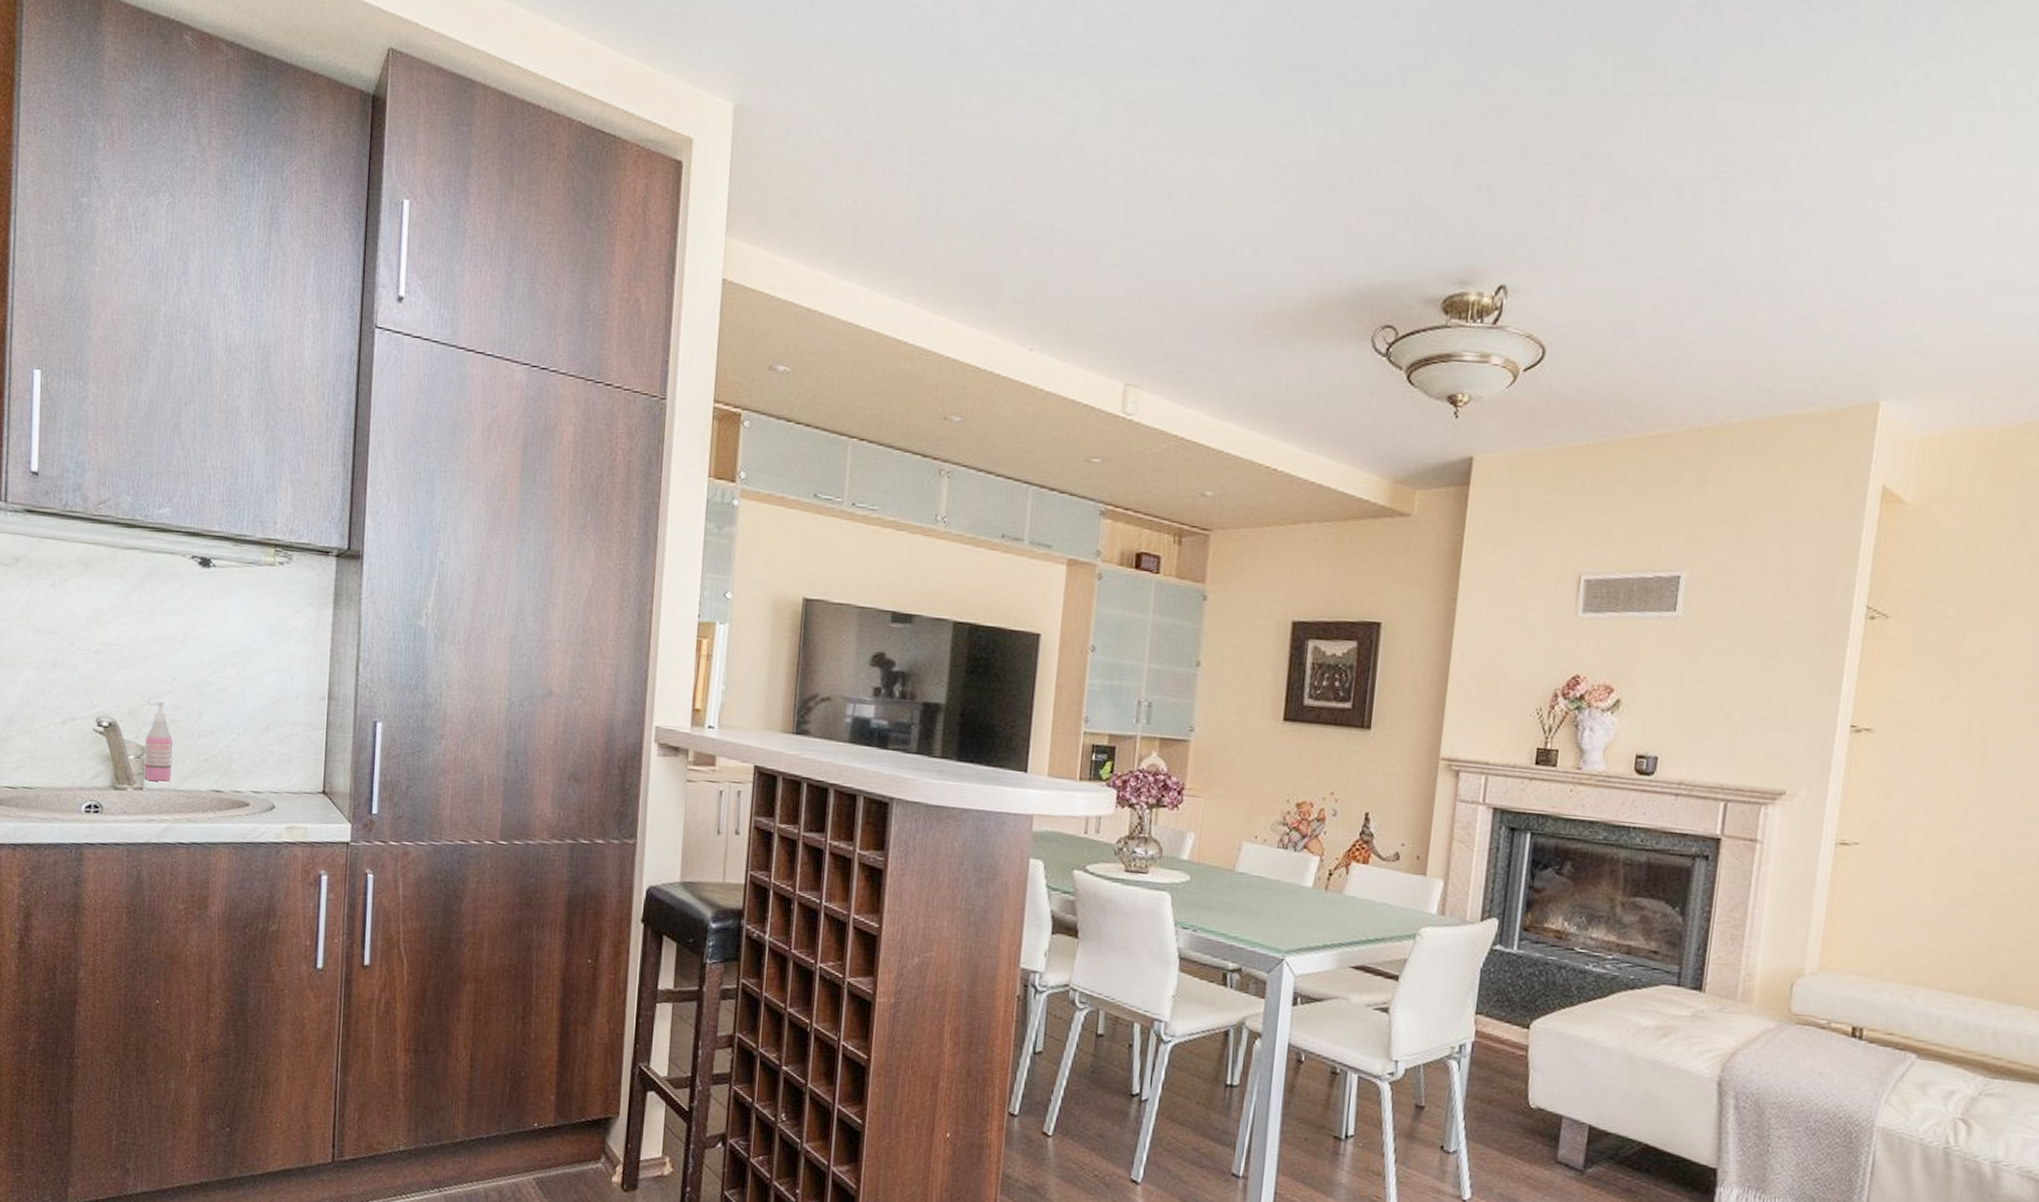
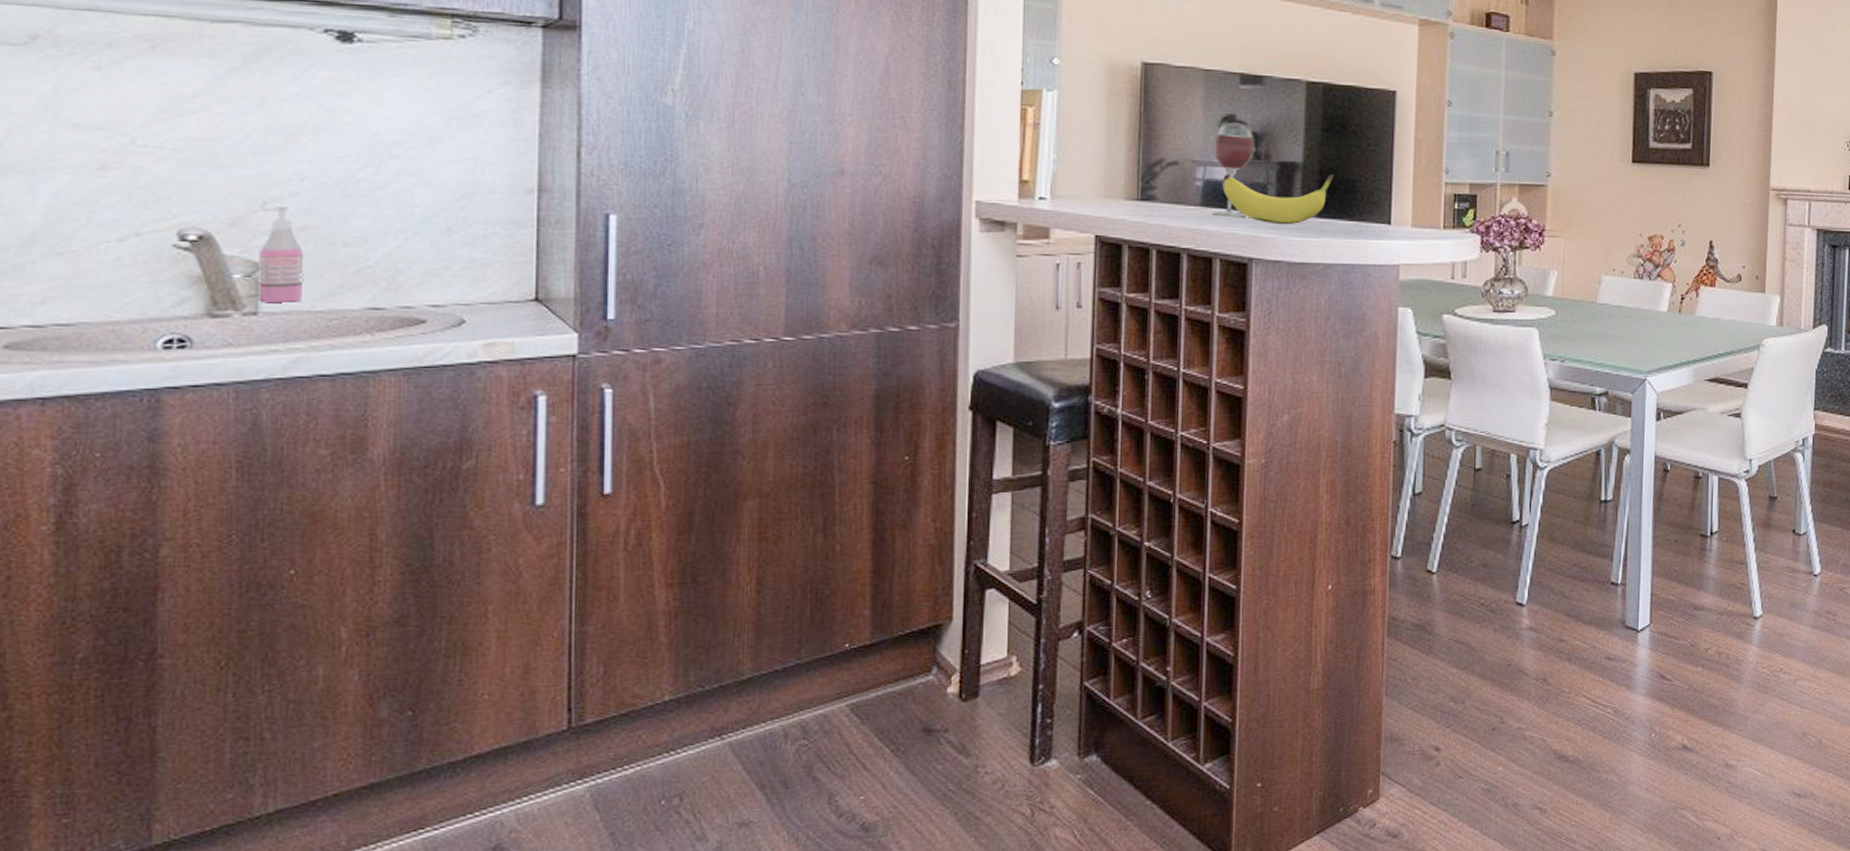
wineglass: none [859,660,901,757] -> present [1212,122,1254,218]
fruit: none [869,712,974,767] -> present [1222,173,1334,225]

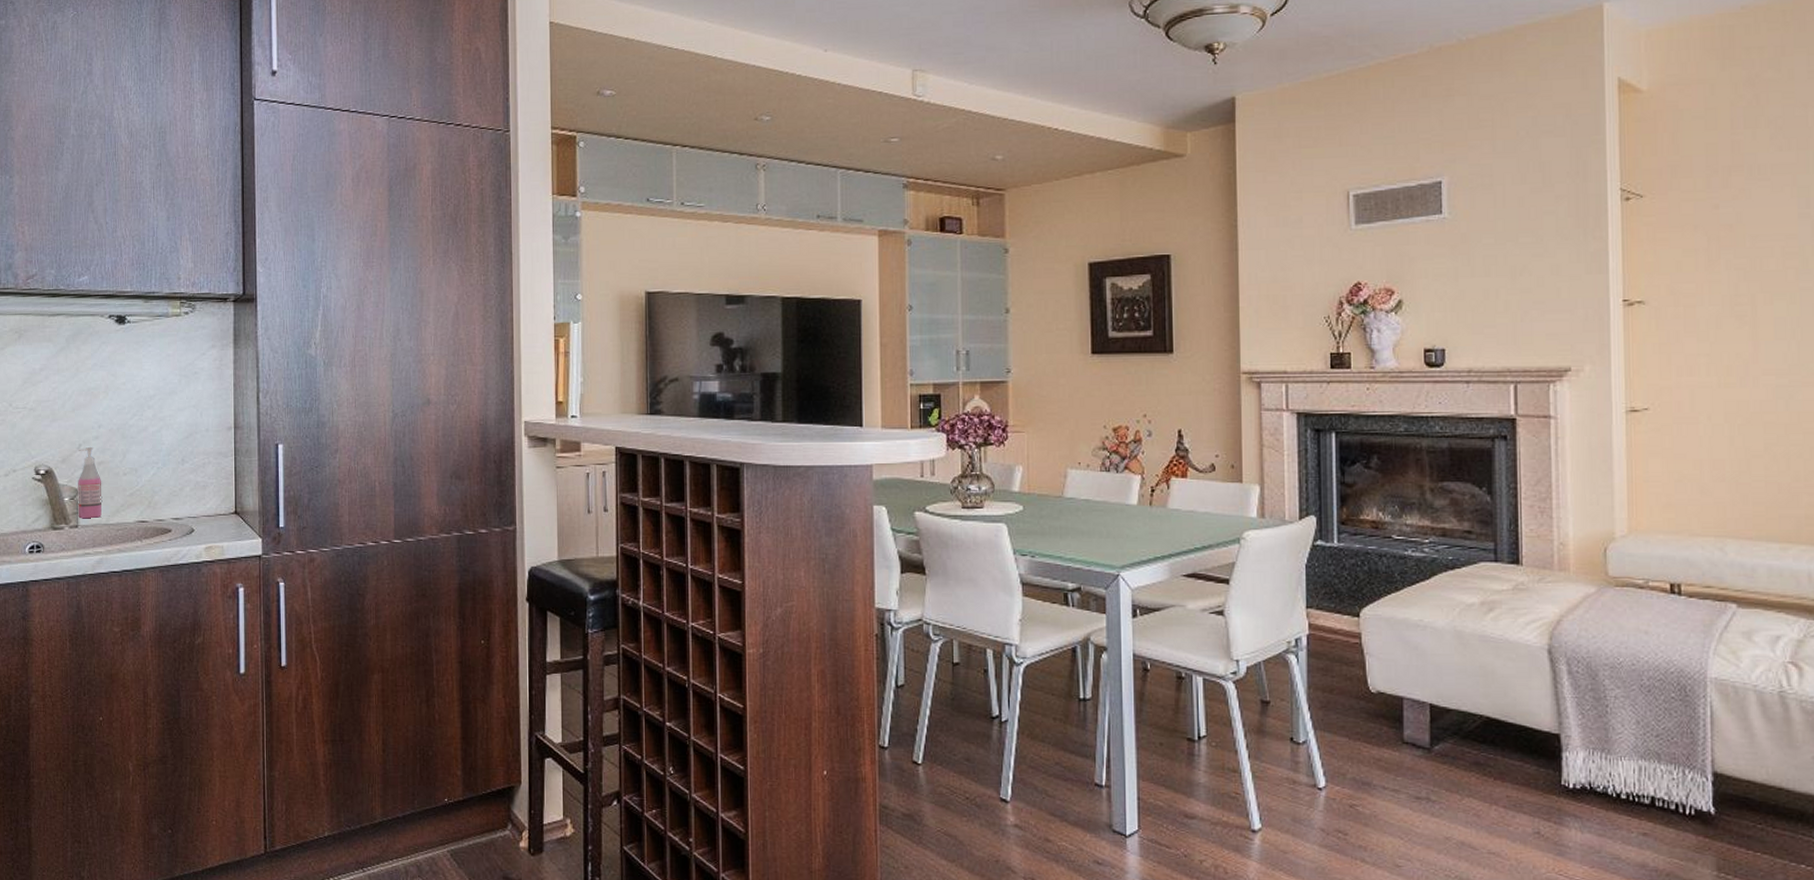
wineglass: present [1212,122,1254,218] -> none [707,339,740,427]
fruit: present [1222,173,1334,225] -> none [715,382,809,431]

